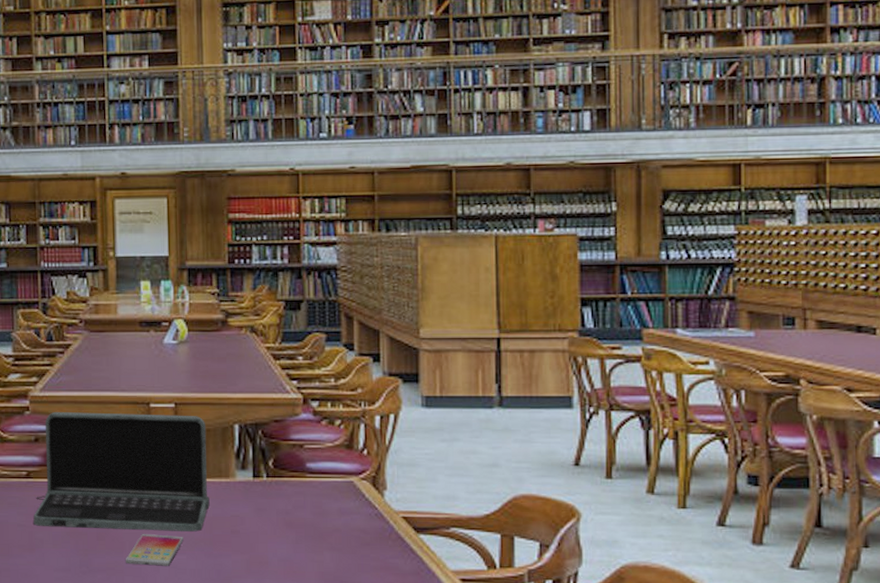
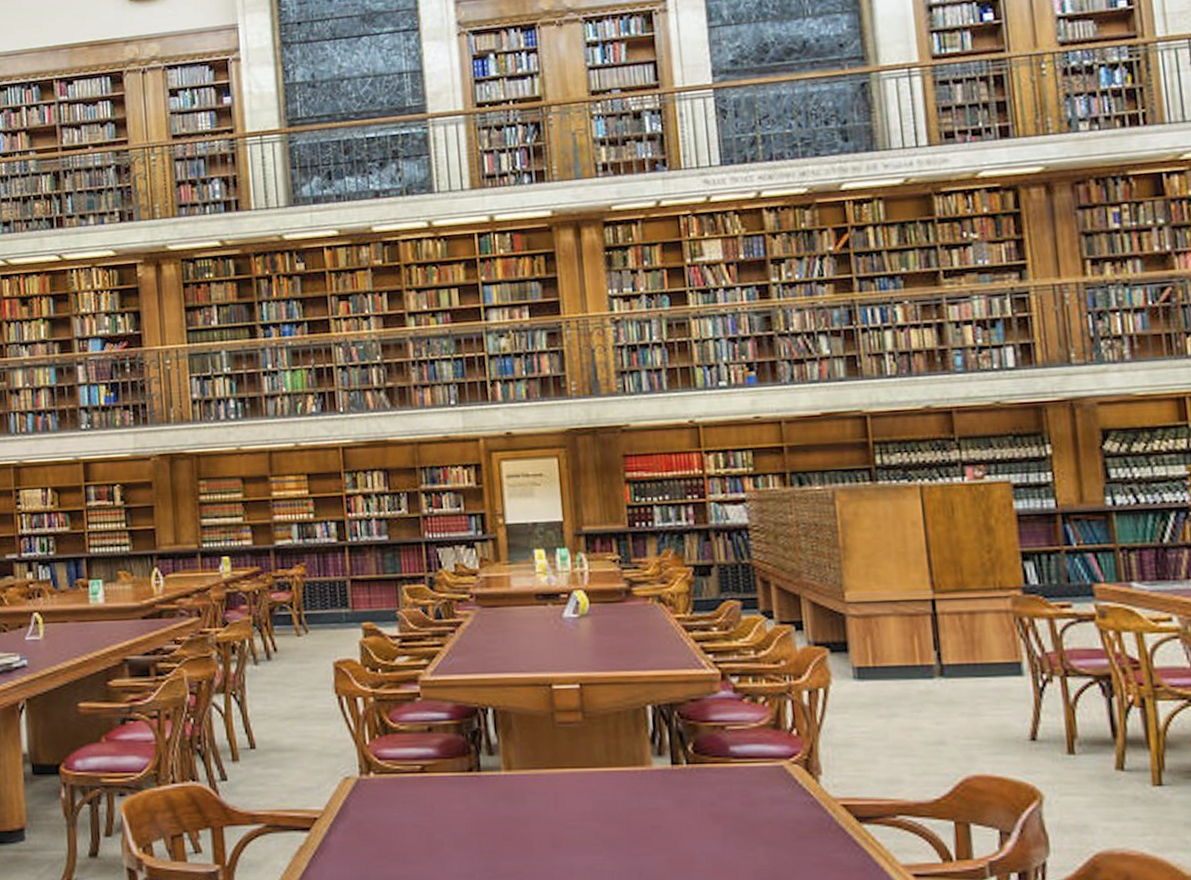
laptop: present [33,411,210,532] -> none [430,696,625,829]
smartphone: present [126,534,184,566] -> none [536,832,599,868]

